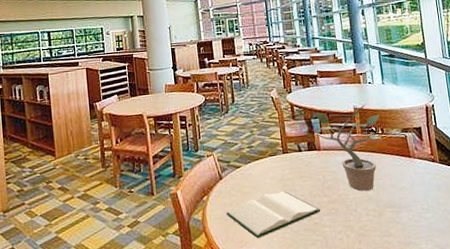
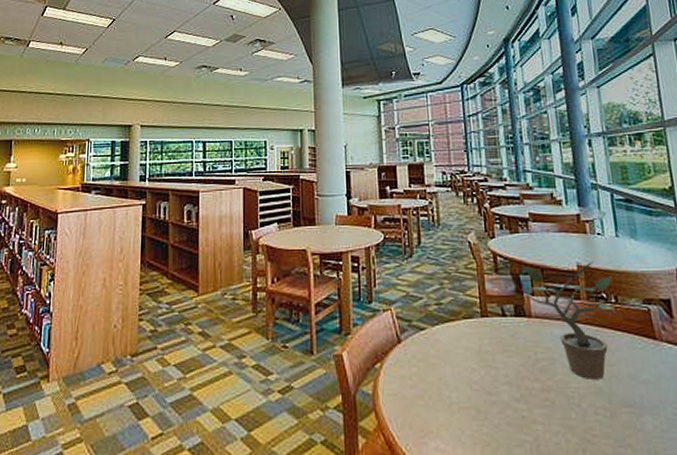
hardback book: present [226,190,321,239] -> none [403,367,531,429]

